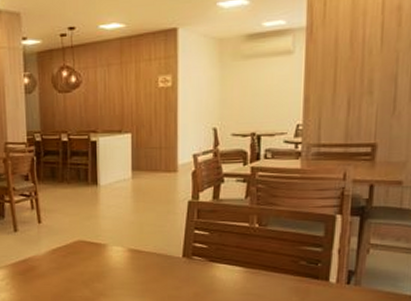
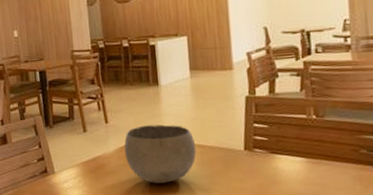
bowl: none [57,227,133,288] -> present [124,124,197,183]

